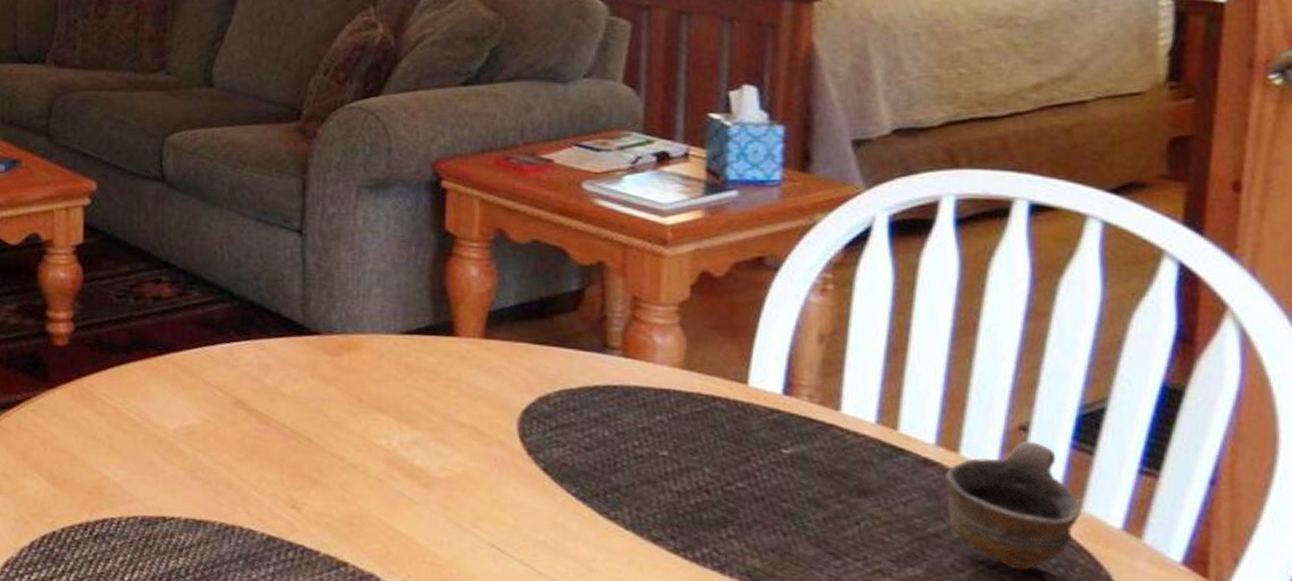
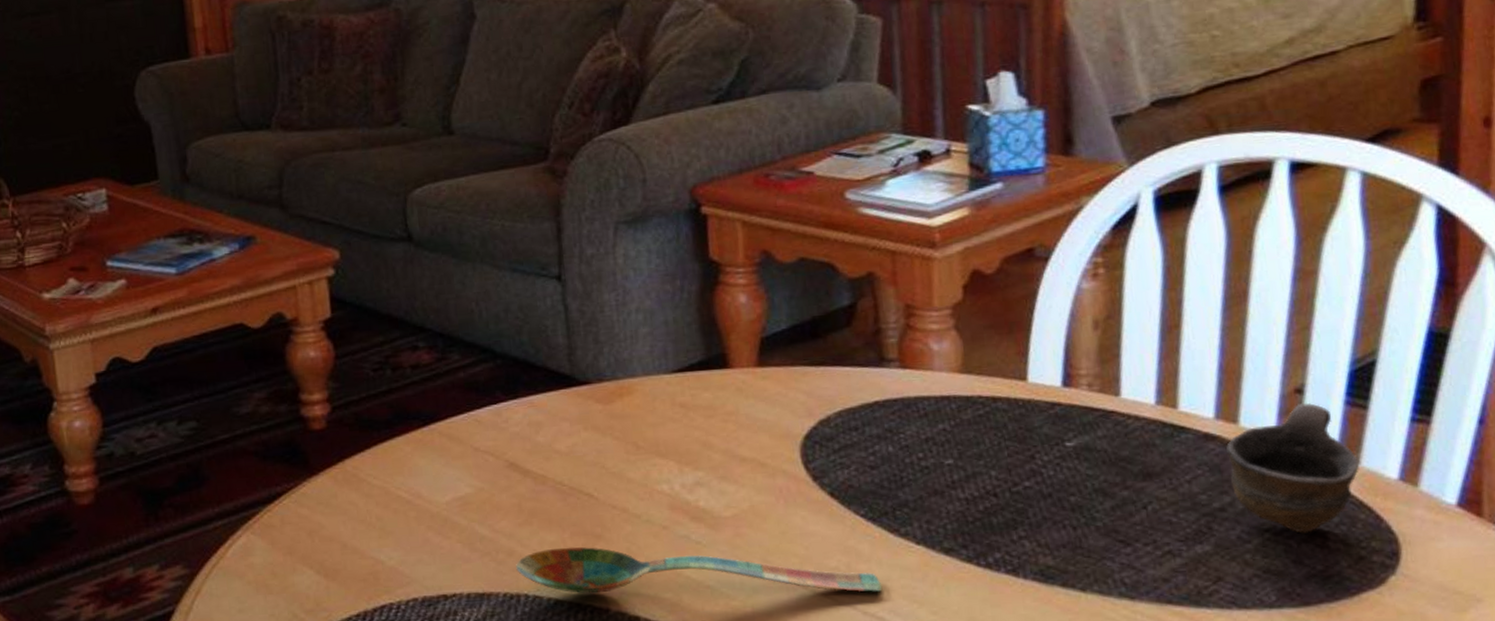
spoon: none [234,486,587,571] -> present [516,547,882,594]

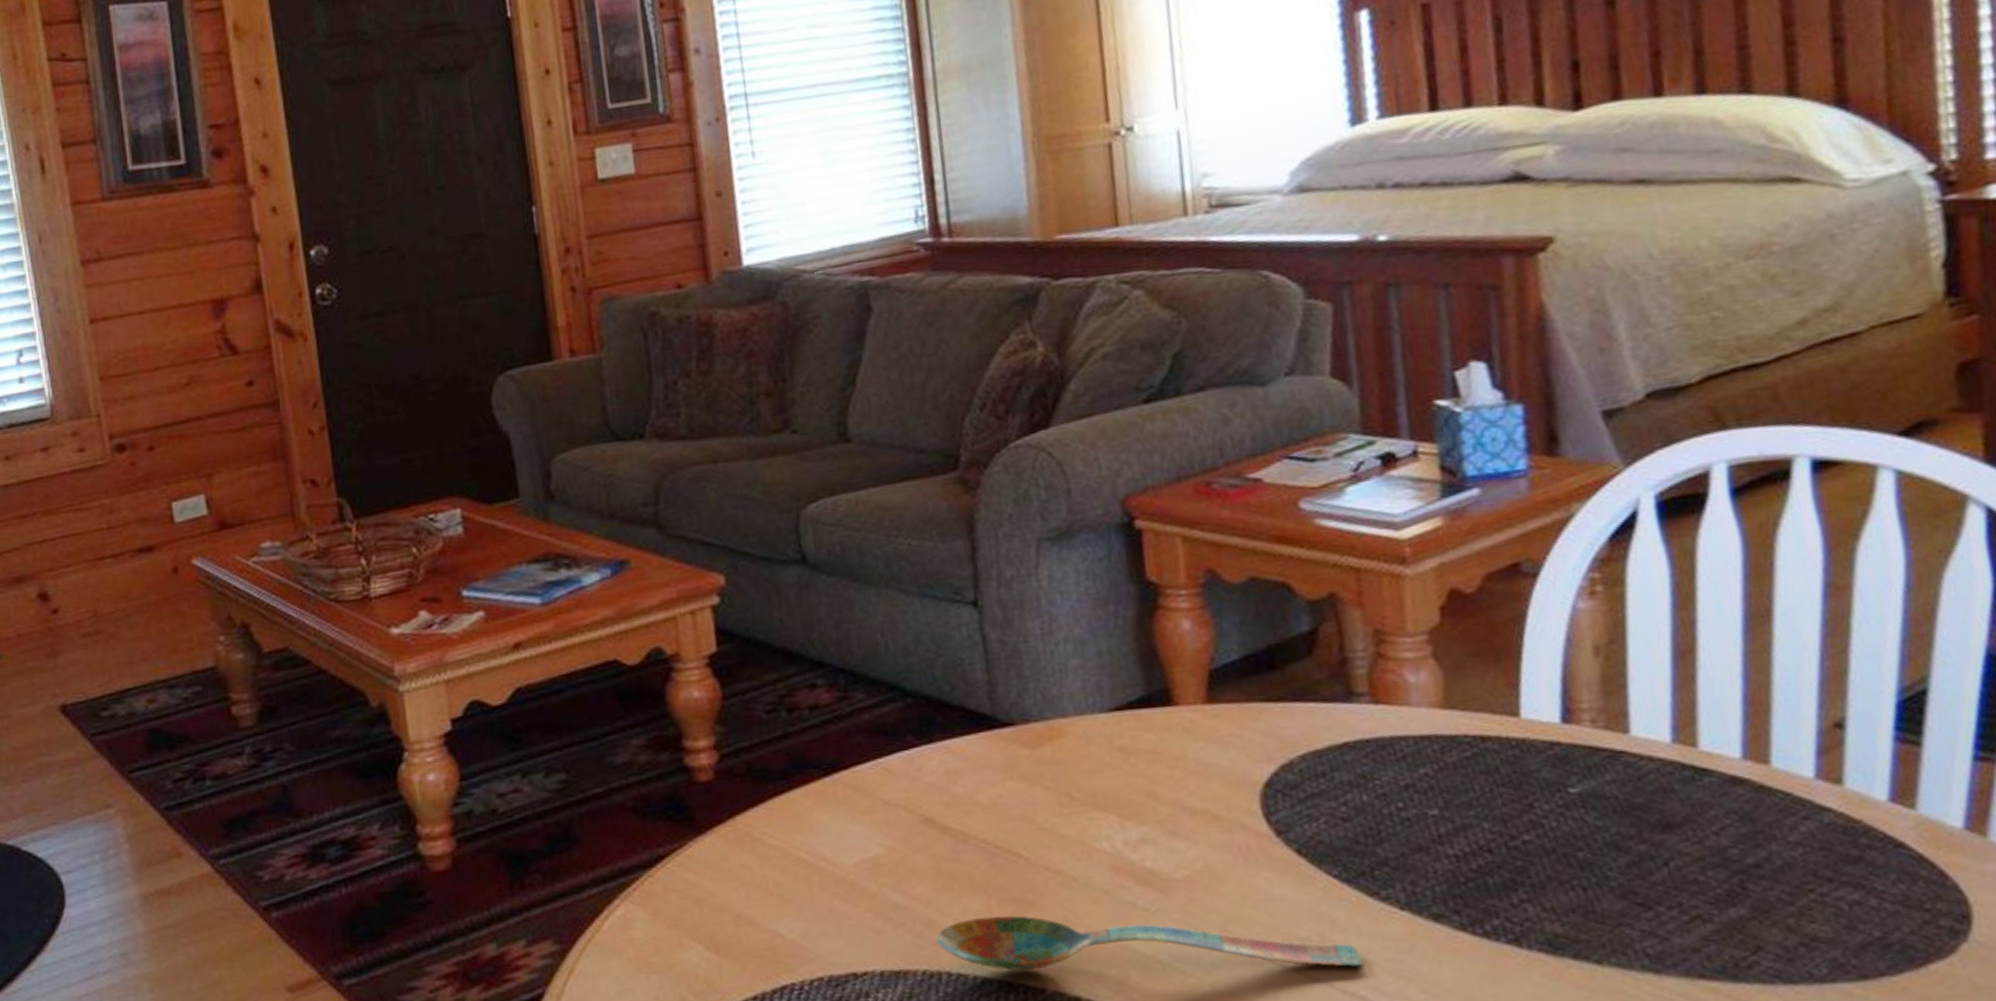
cup: present [1226,402,1360,534] -> none [1758,738,1917,894]

